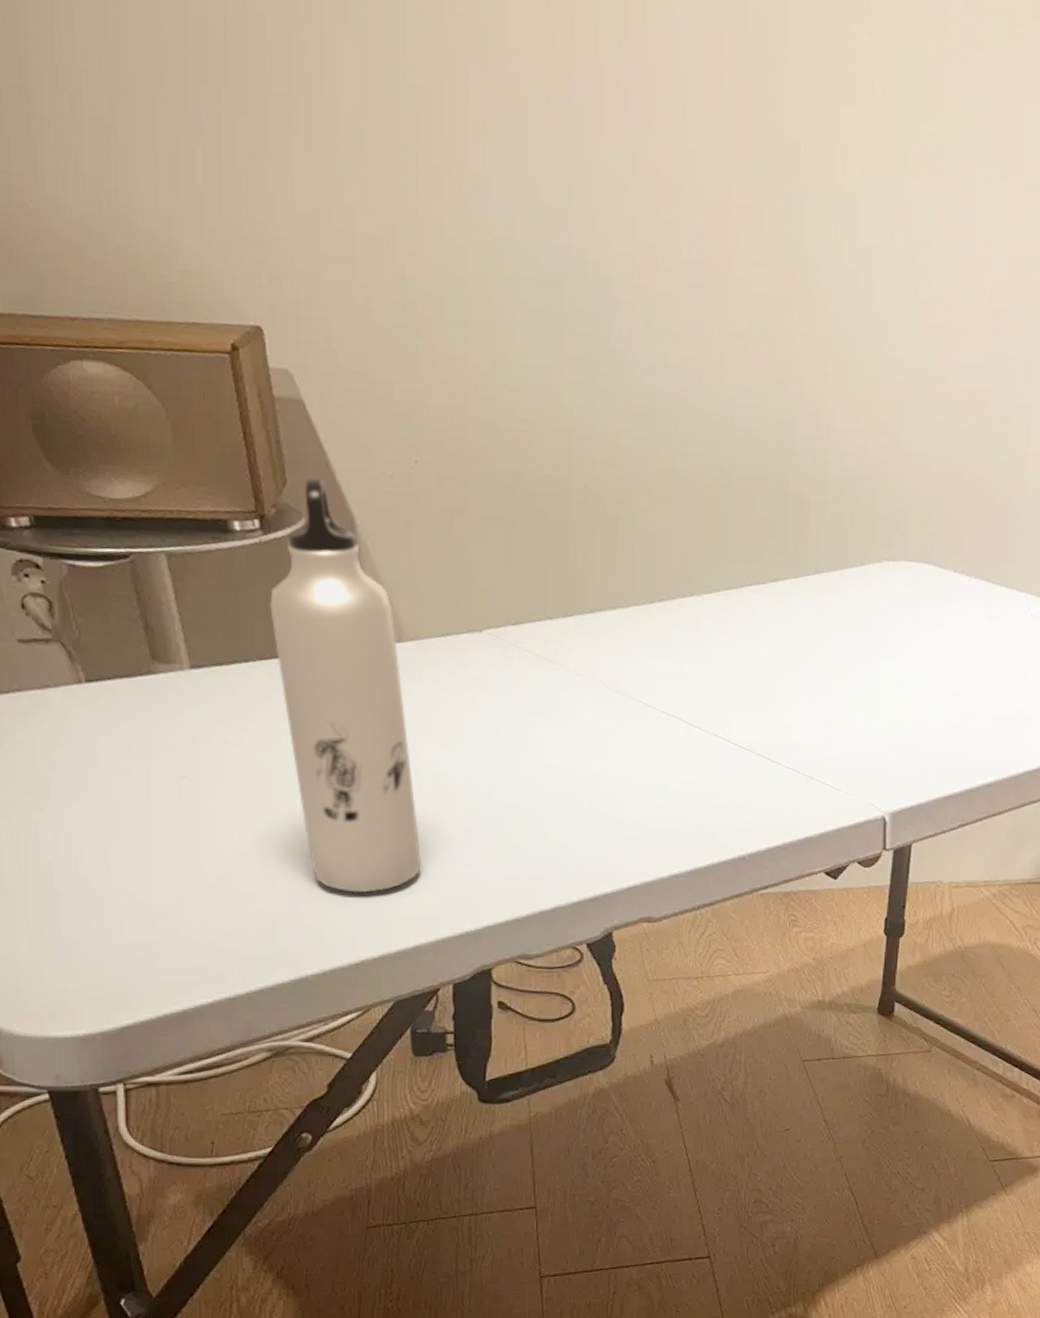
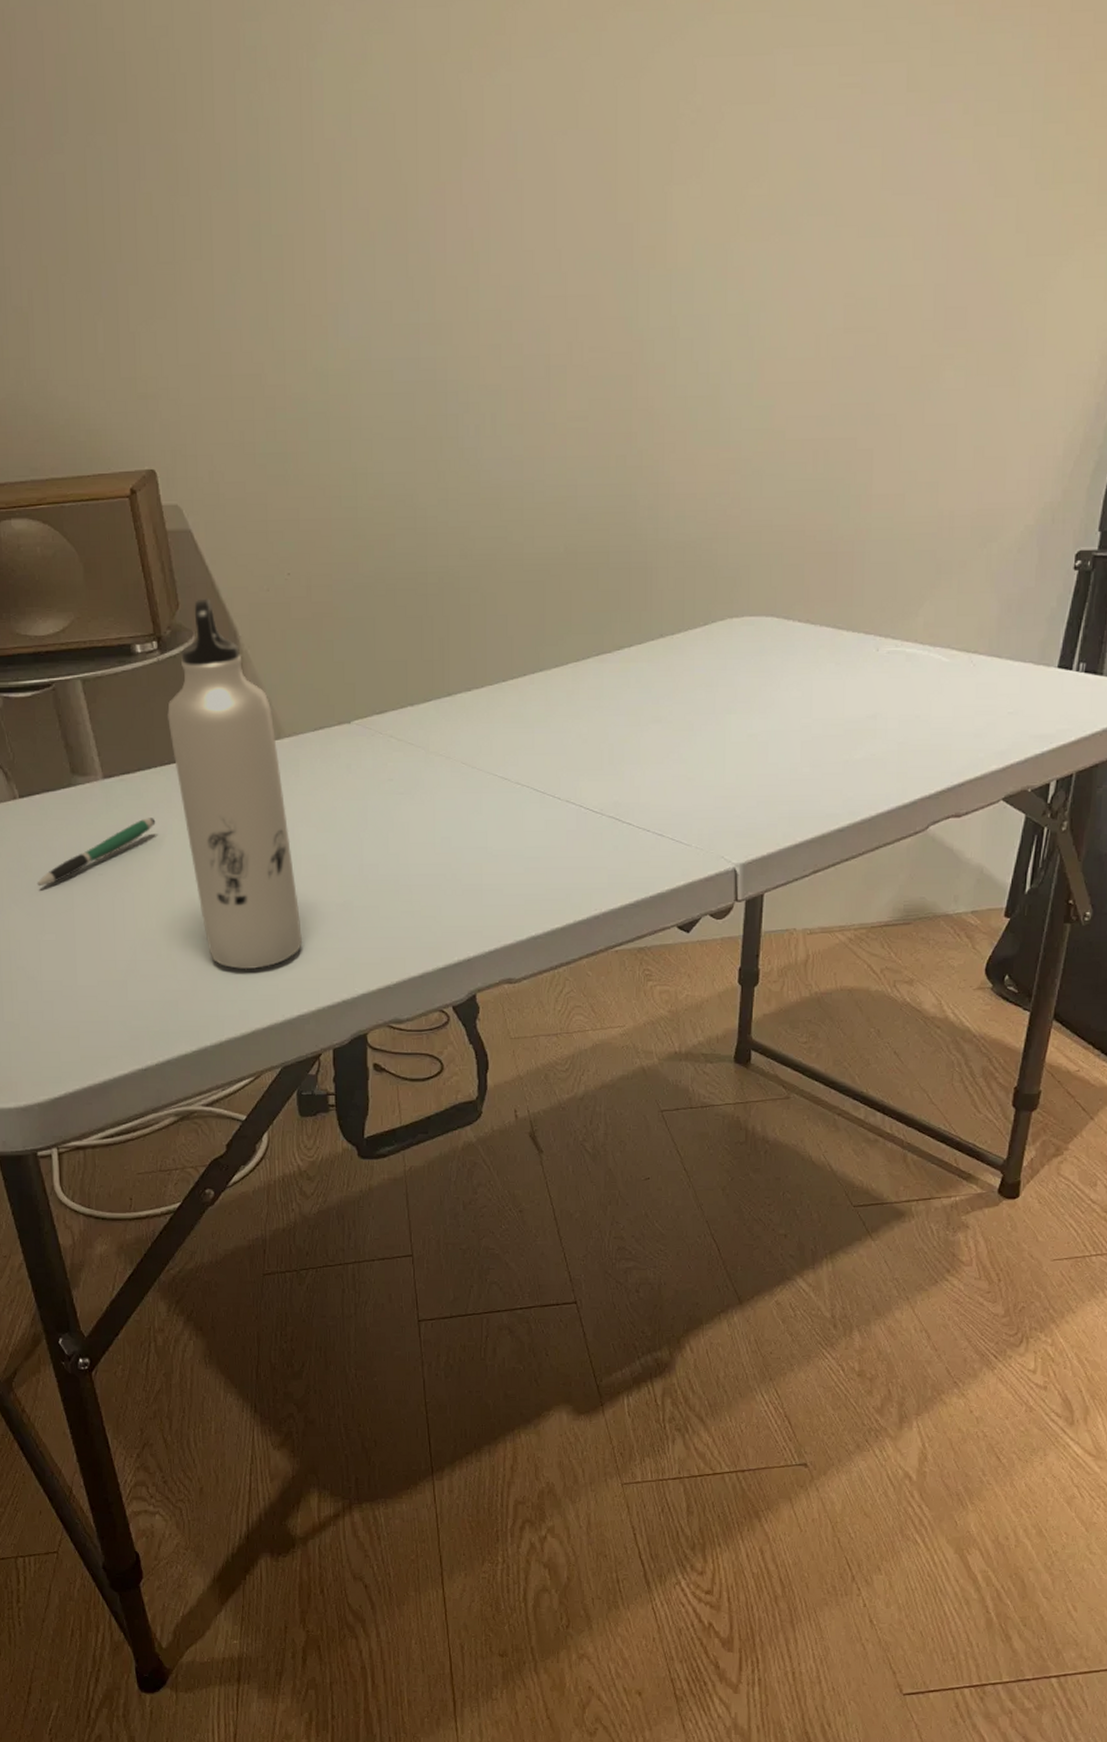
pen: none [105,717,253,786] -> present [37,818,156,887]

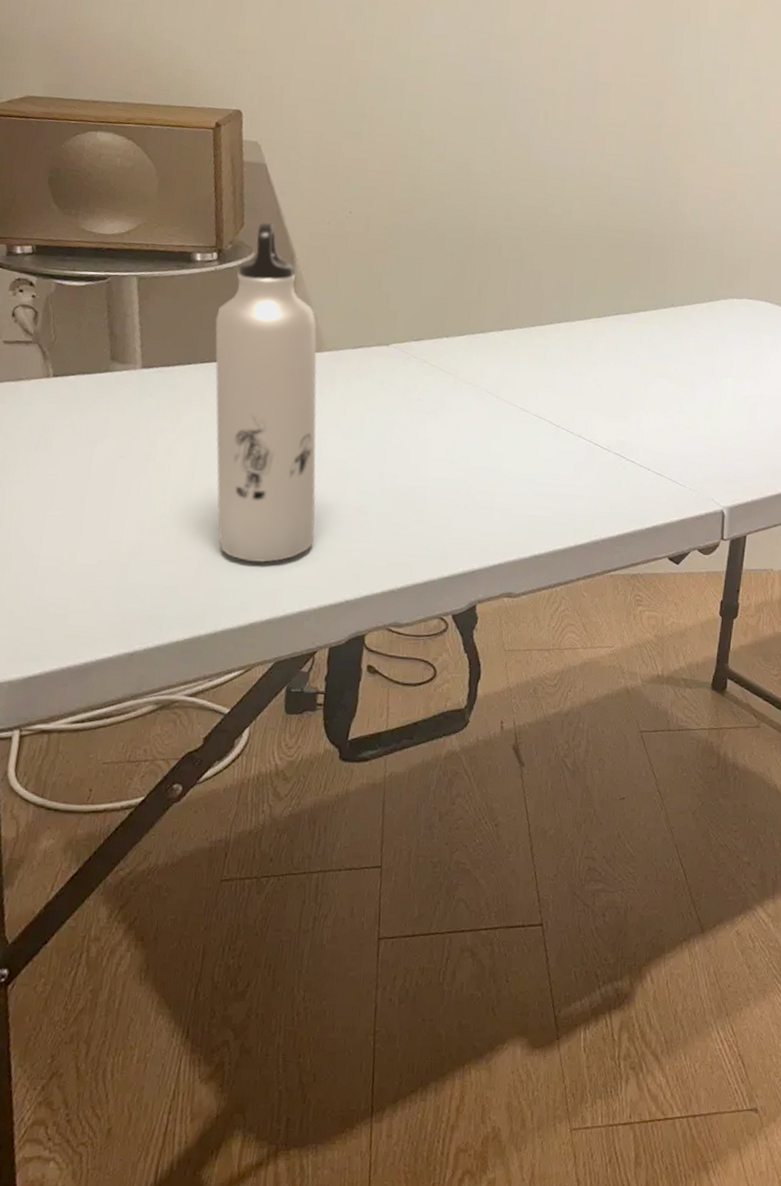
pen: present [37,818,156,887] -> none [54,409,187,463]

